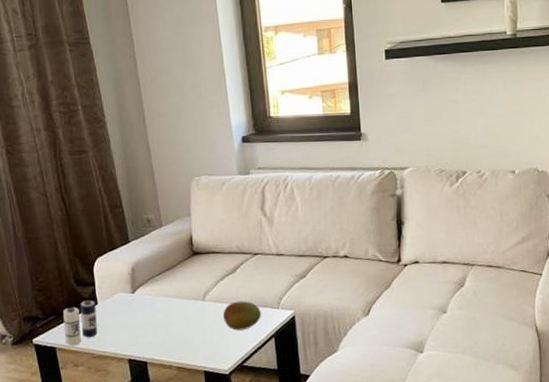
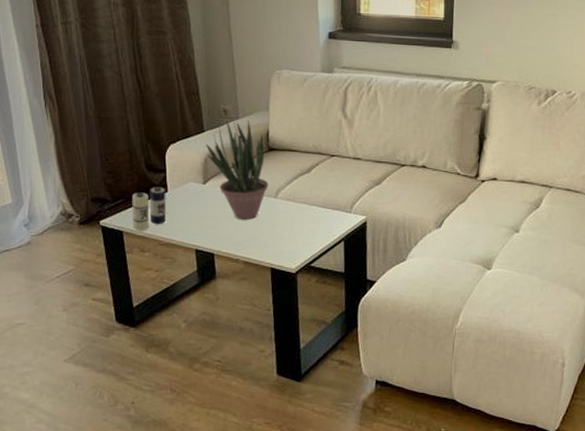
potted plant: none [132,227,196,326] -> present [206,120,268,220]
fruit: present [222,301,262,331] -> none [294,201,334,231]

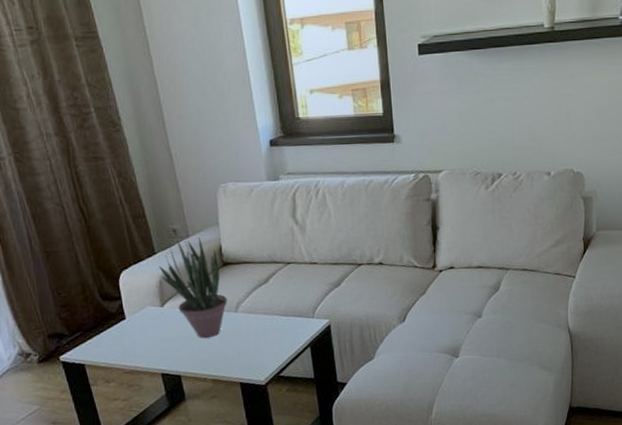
candle: present [132,187,168,231] -> none [90,315,129,362]

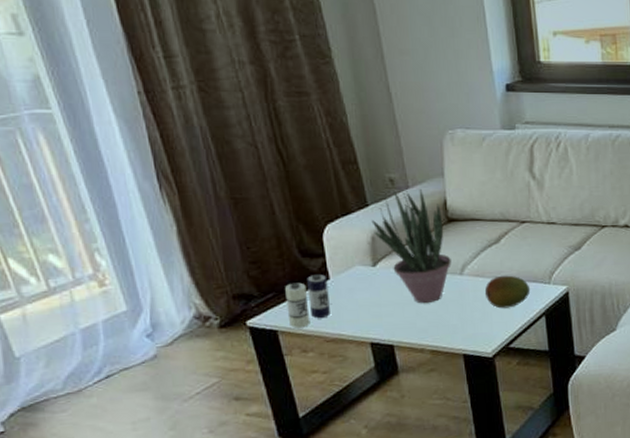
candle: none [90,315,129,362] -> present [285,274,332,328]
fruit: none [256,311,297,341] -> present [484,275,531,309]

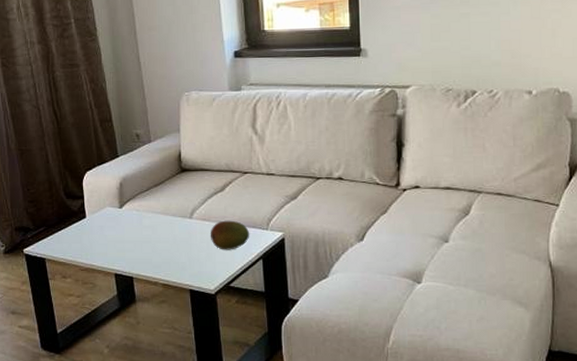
candle: present [285,274,332,328] -> none [53,213,87,257]
potted plant: present [371,189,452,304] -> none [120,143,183,242]

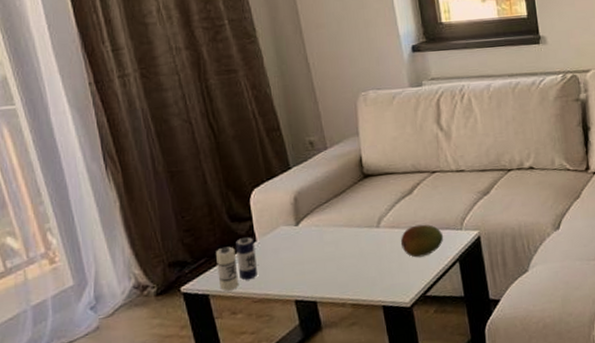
candle: none [53,213,87,257] -> present [216,237,259,291]

